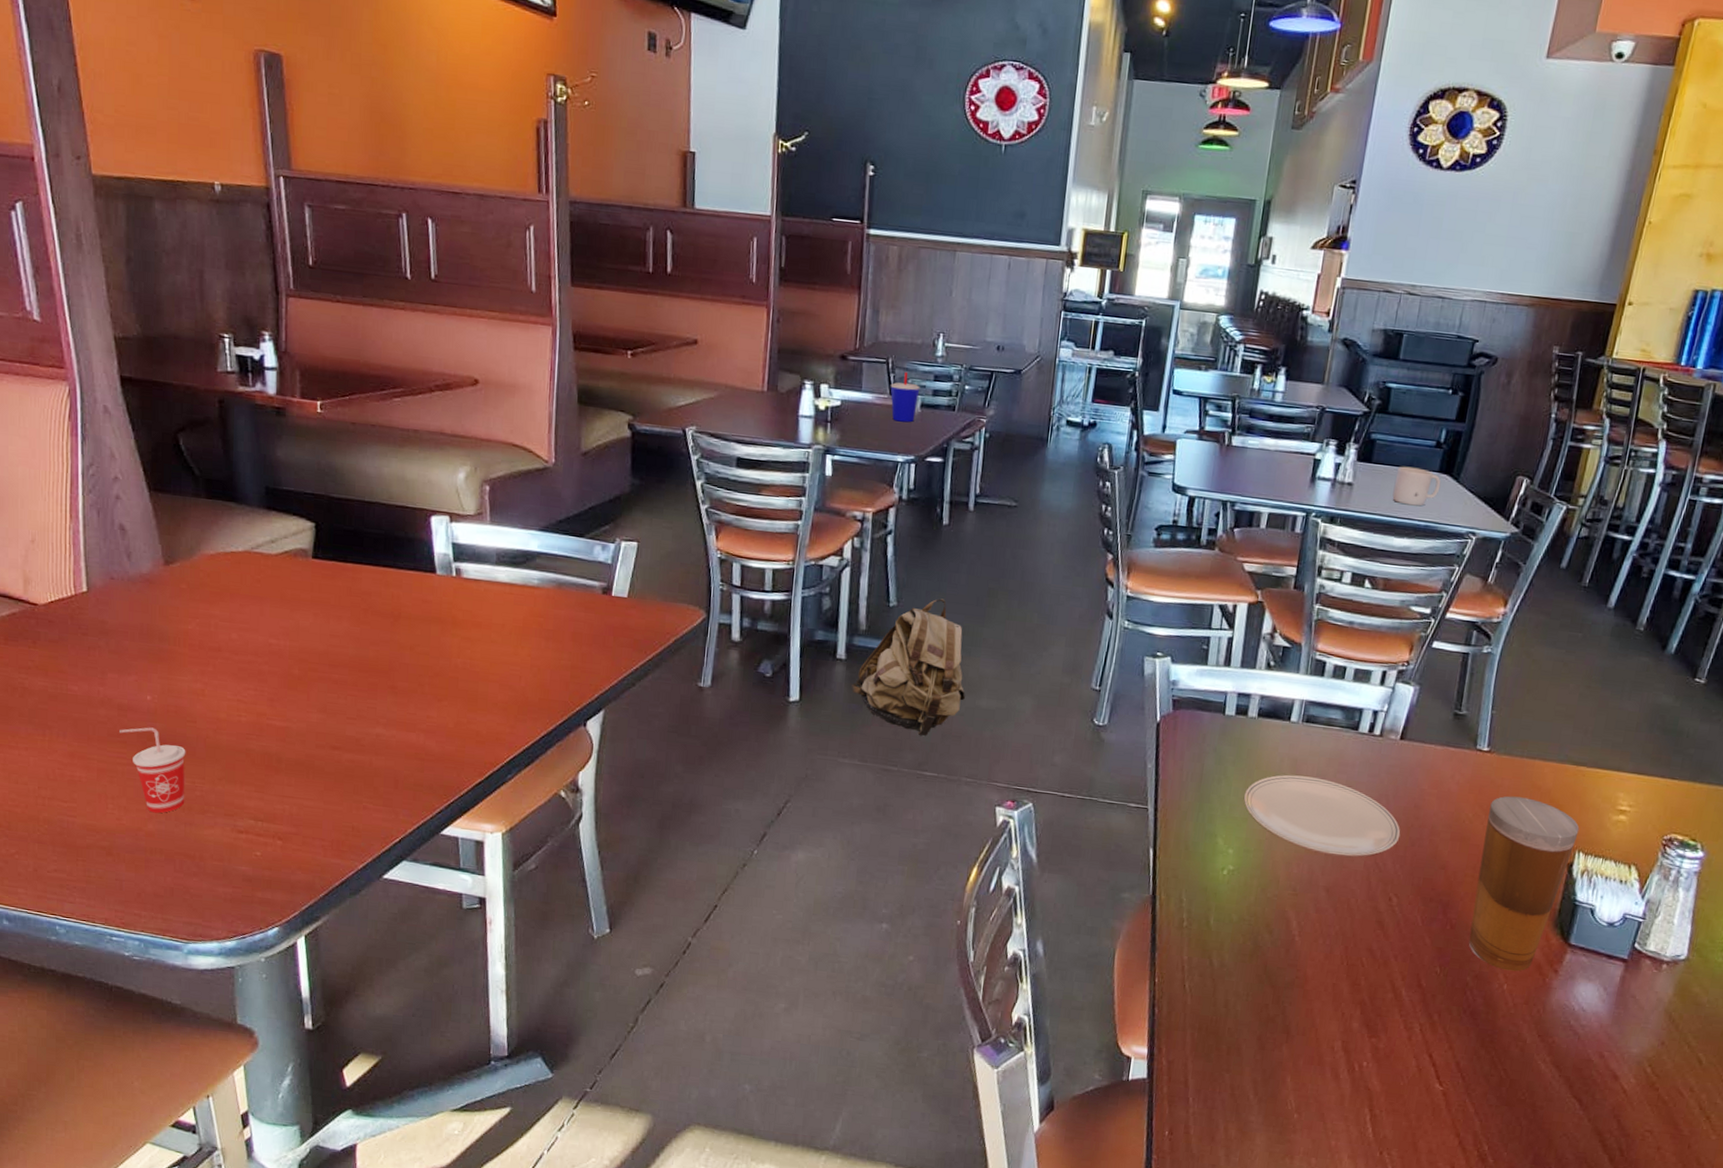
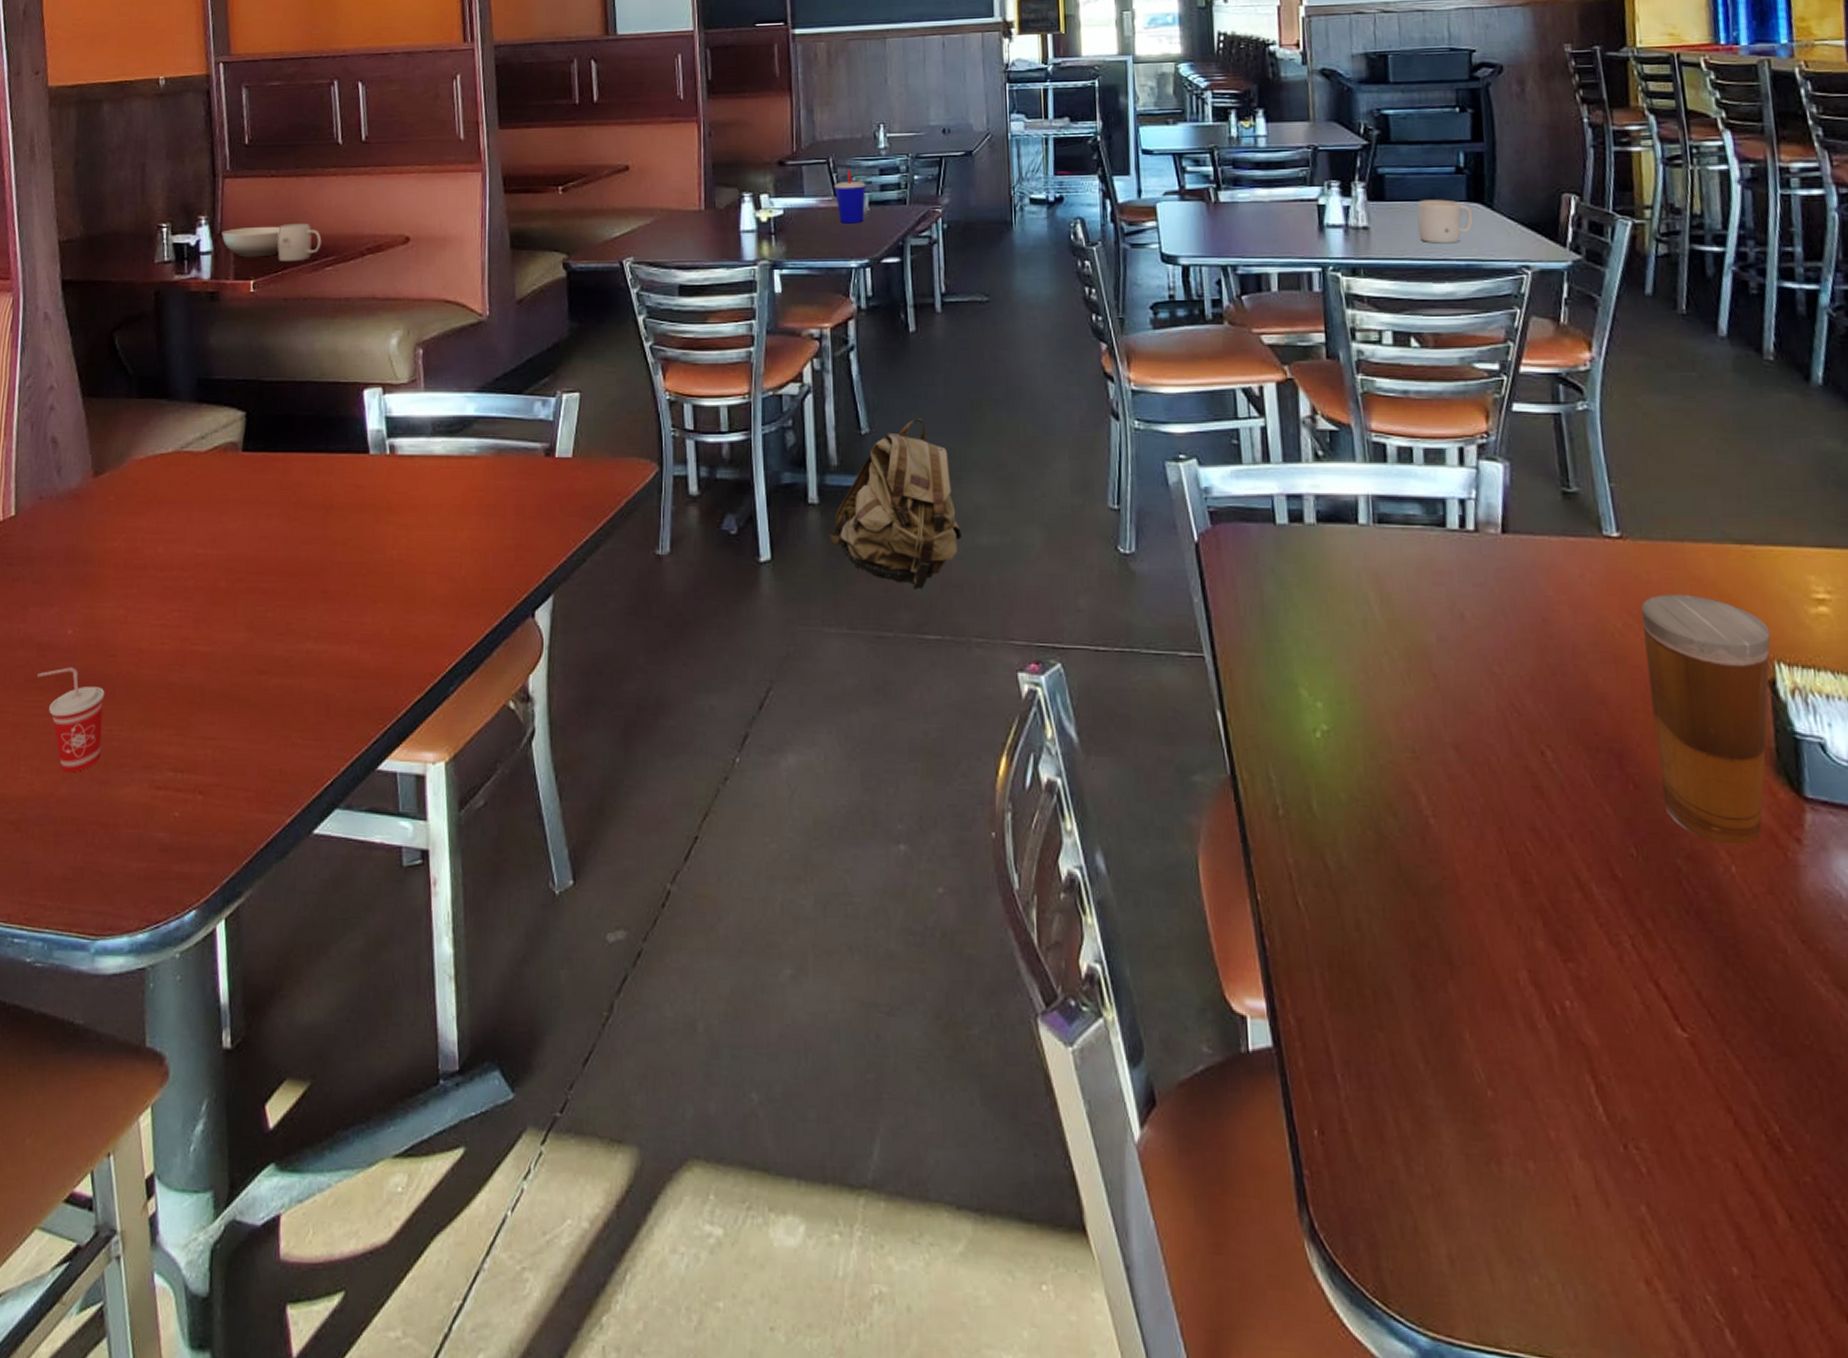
bowl: none [286,348,348,380] -> present [221,226,281,258]
mug: none [344,350,390,389] -> present [277,224,322,262]
plate: present [1244,774,1401,858] -> none [1322,594,1534,700]

